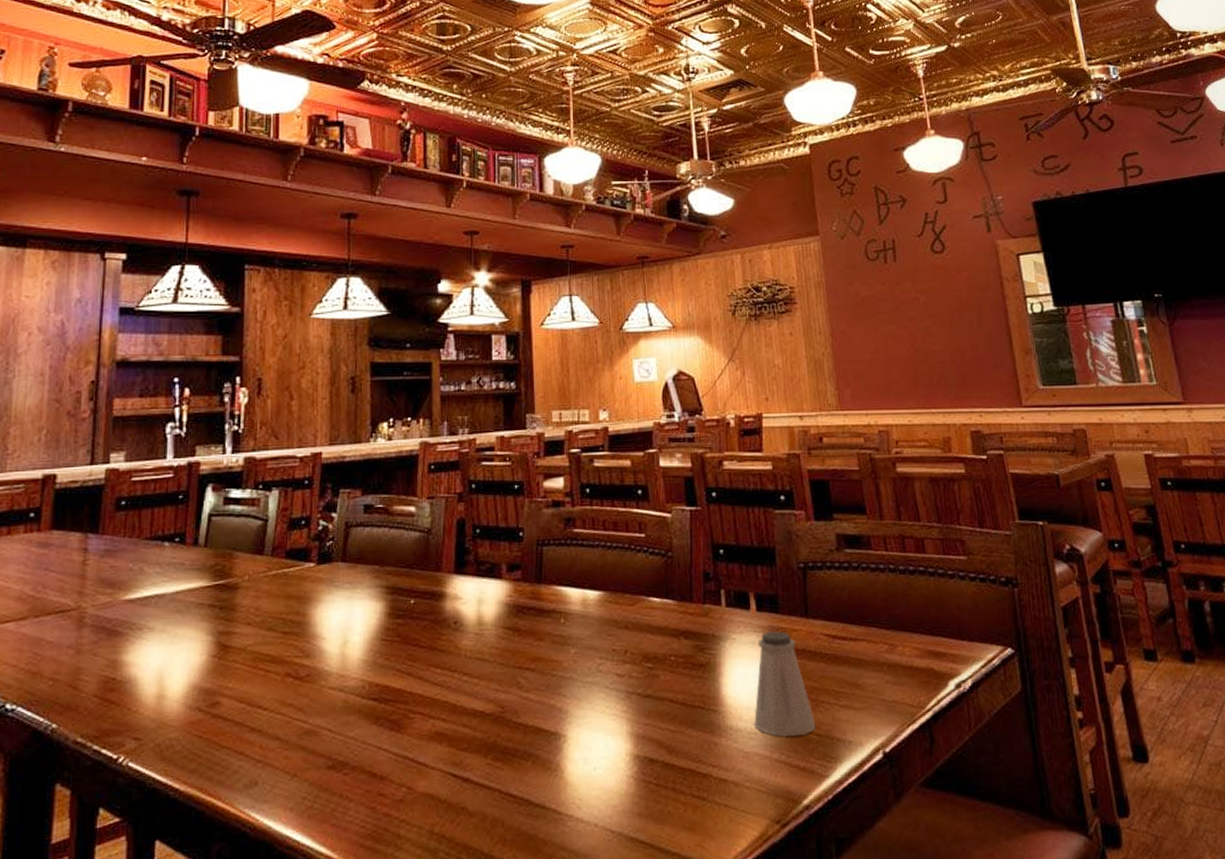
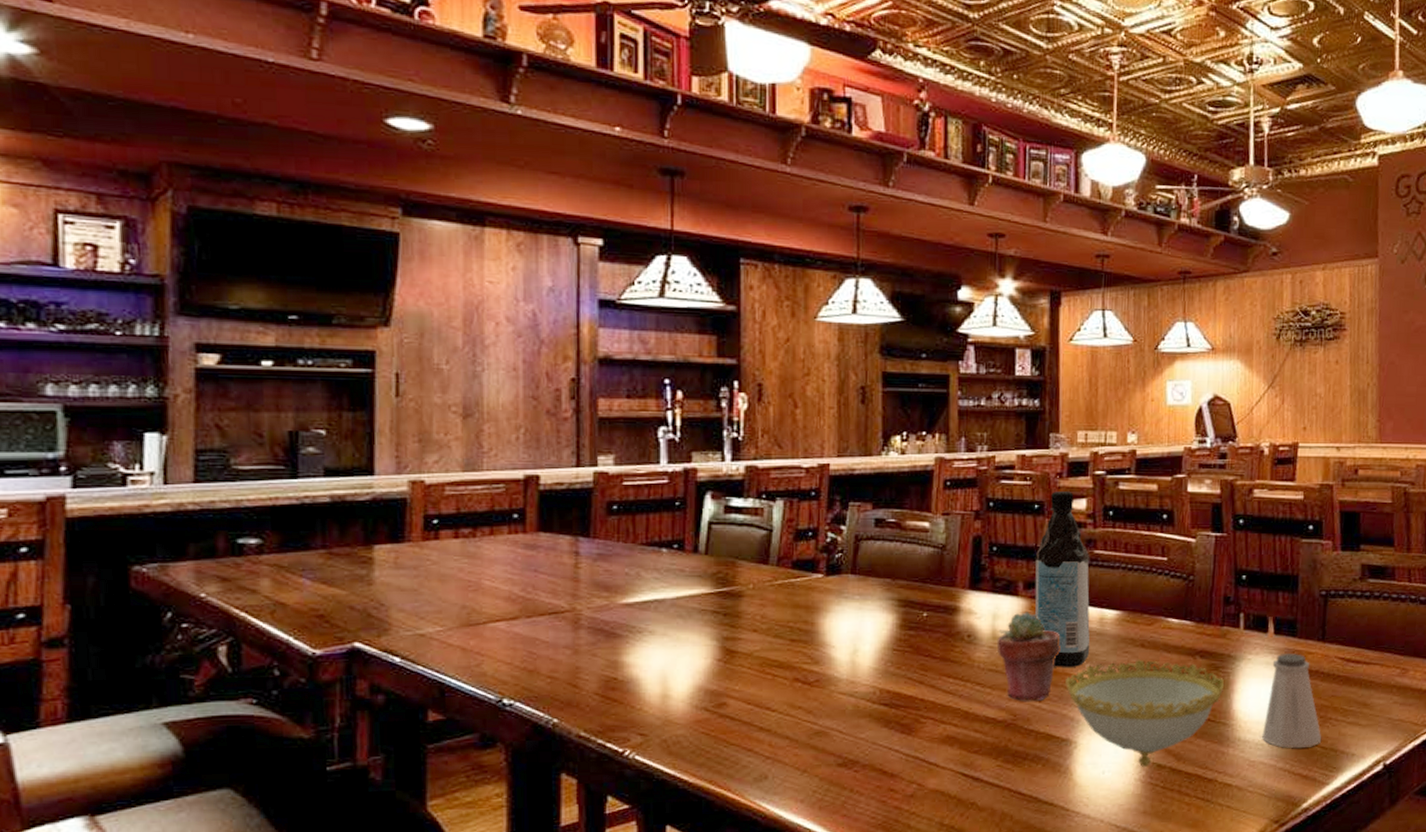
potted succulent: none [482,595,545,691] -> present [996,612,1061,701]
water bottle: none [518,471,575,654] -> present [1035,491,1090,667]
decorative bowl: none [552,642,711,763] -> present [1066,659,1225,768]

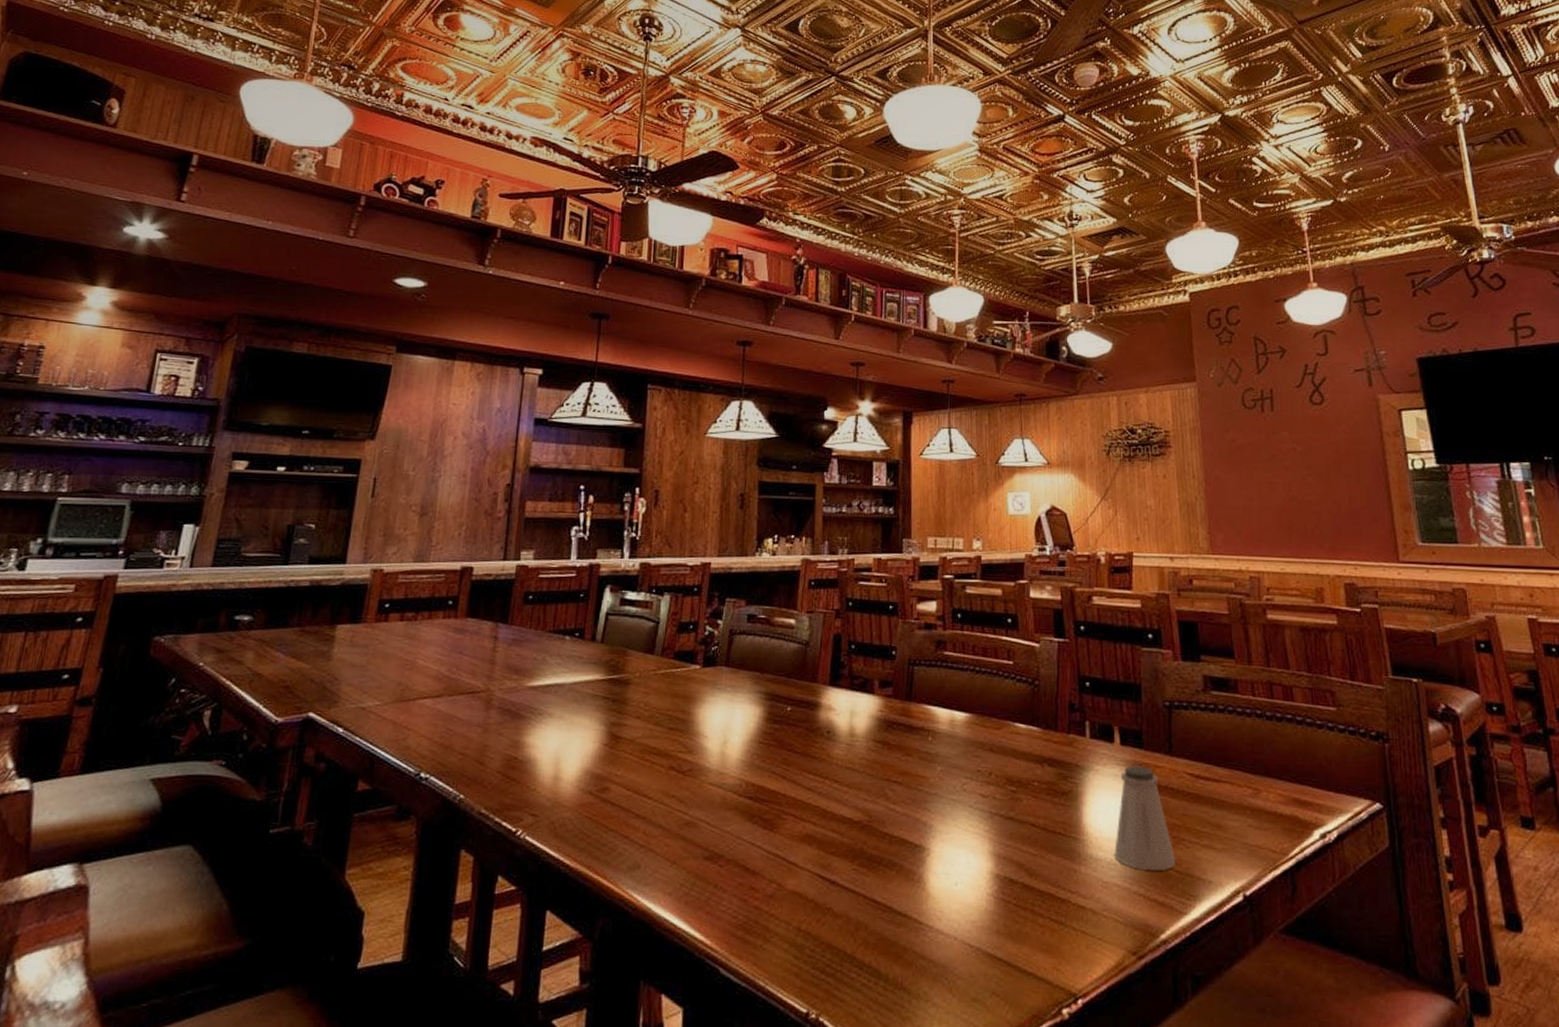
potted succulent: present [996,612,1061,701] -> none [853,710,913,803]
water bottle: present [1035,491,1090,667] -> none [889,593,942,769]
decorative bowl: present [1066,659,1225,768] -> none [918,764,1074,882]

